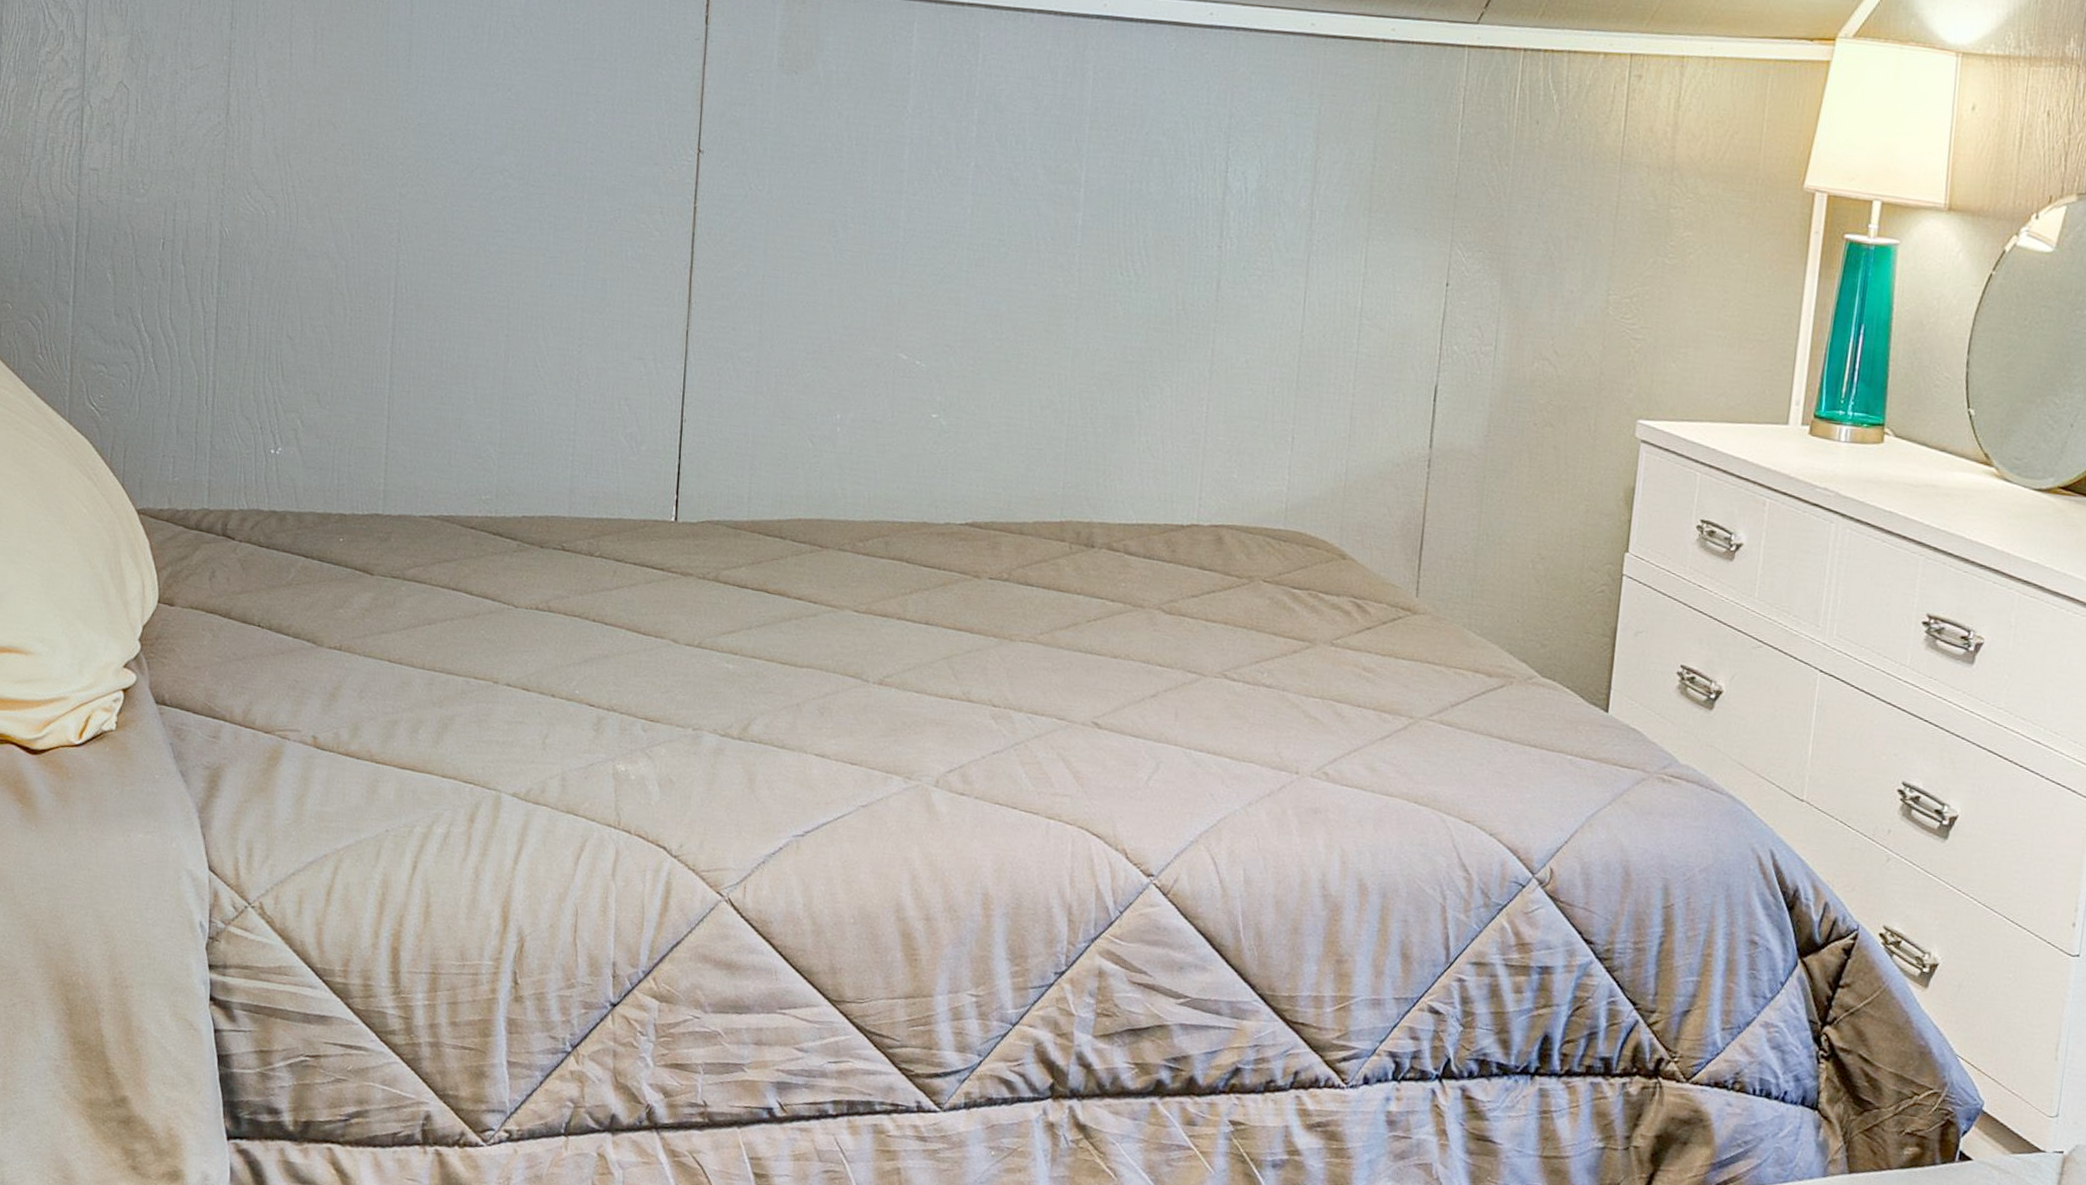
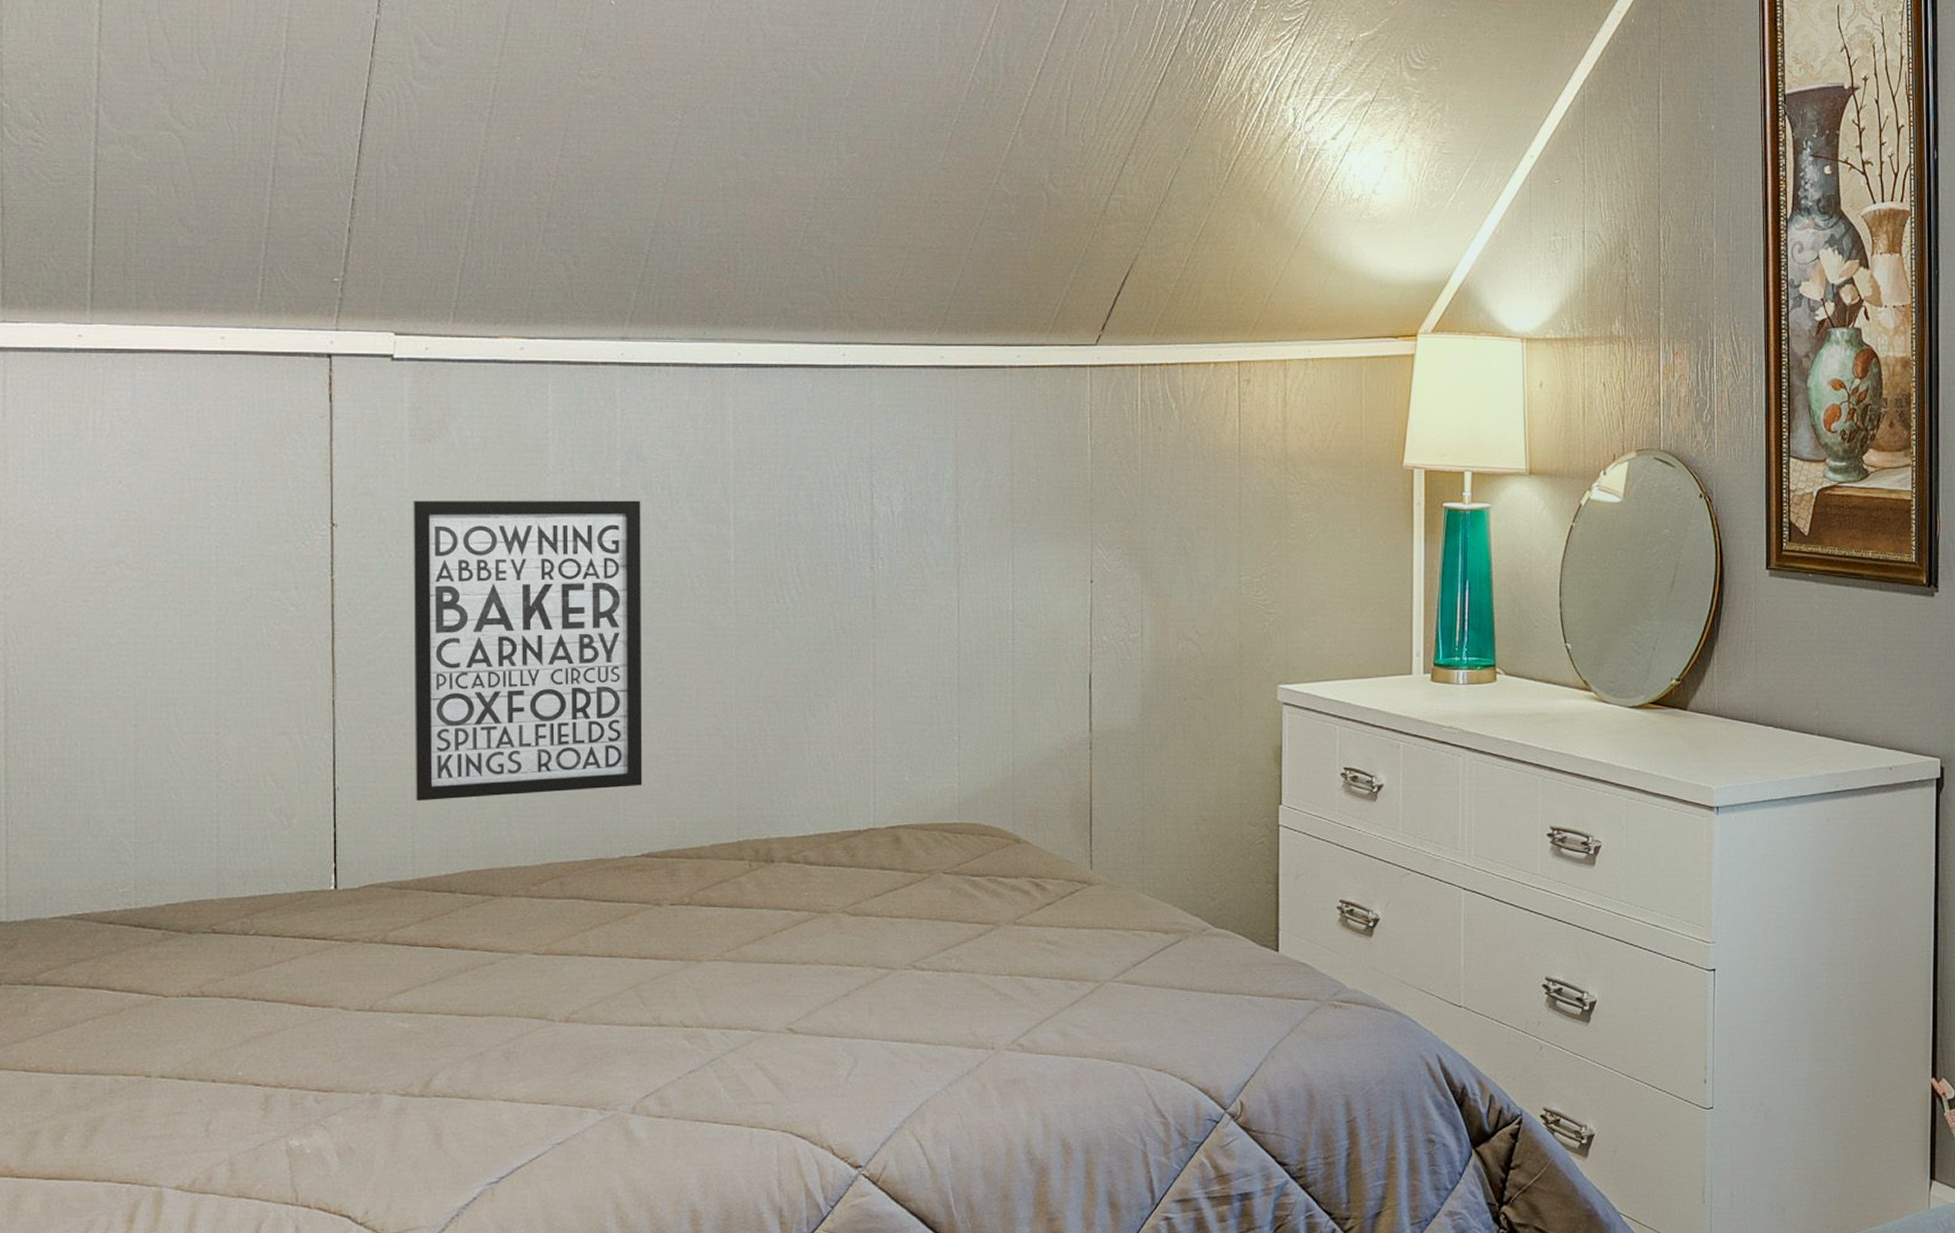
wall art: none [755,133,995,452] -> present [413,500,643,802]

